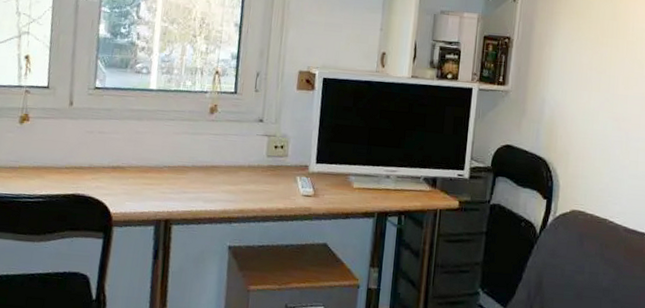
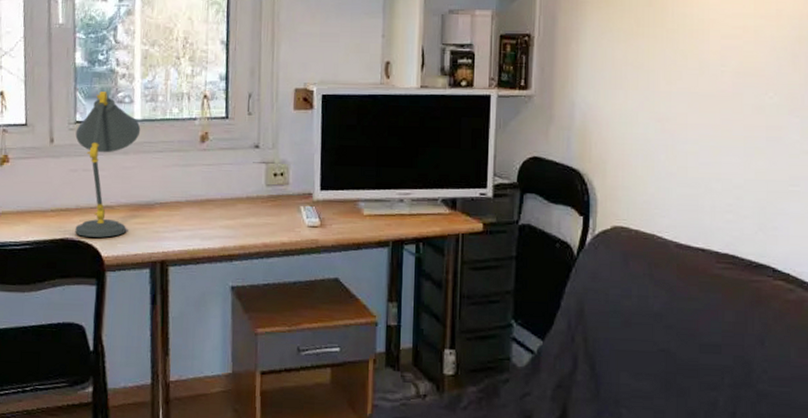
desk lamp: none [86,61,156,196] -> present [75,91,141,238]

